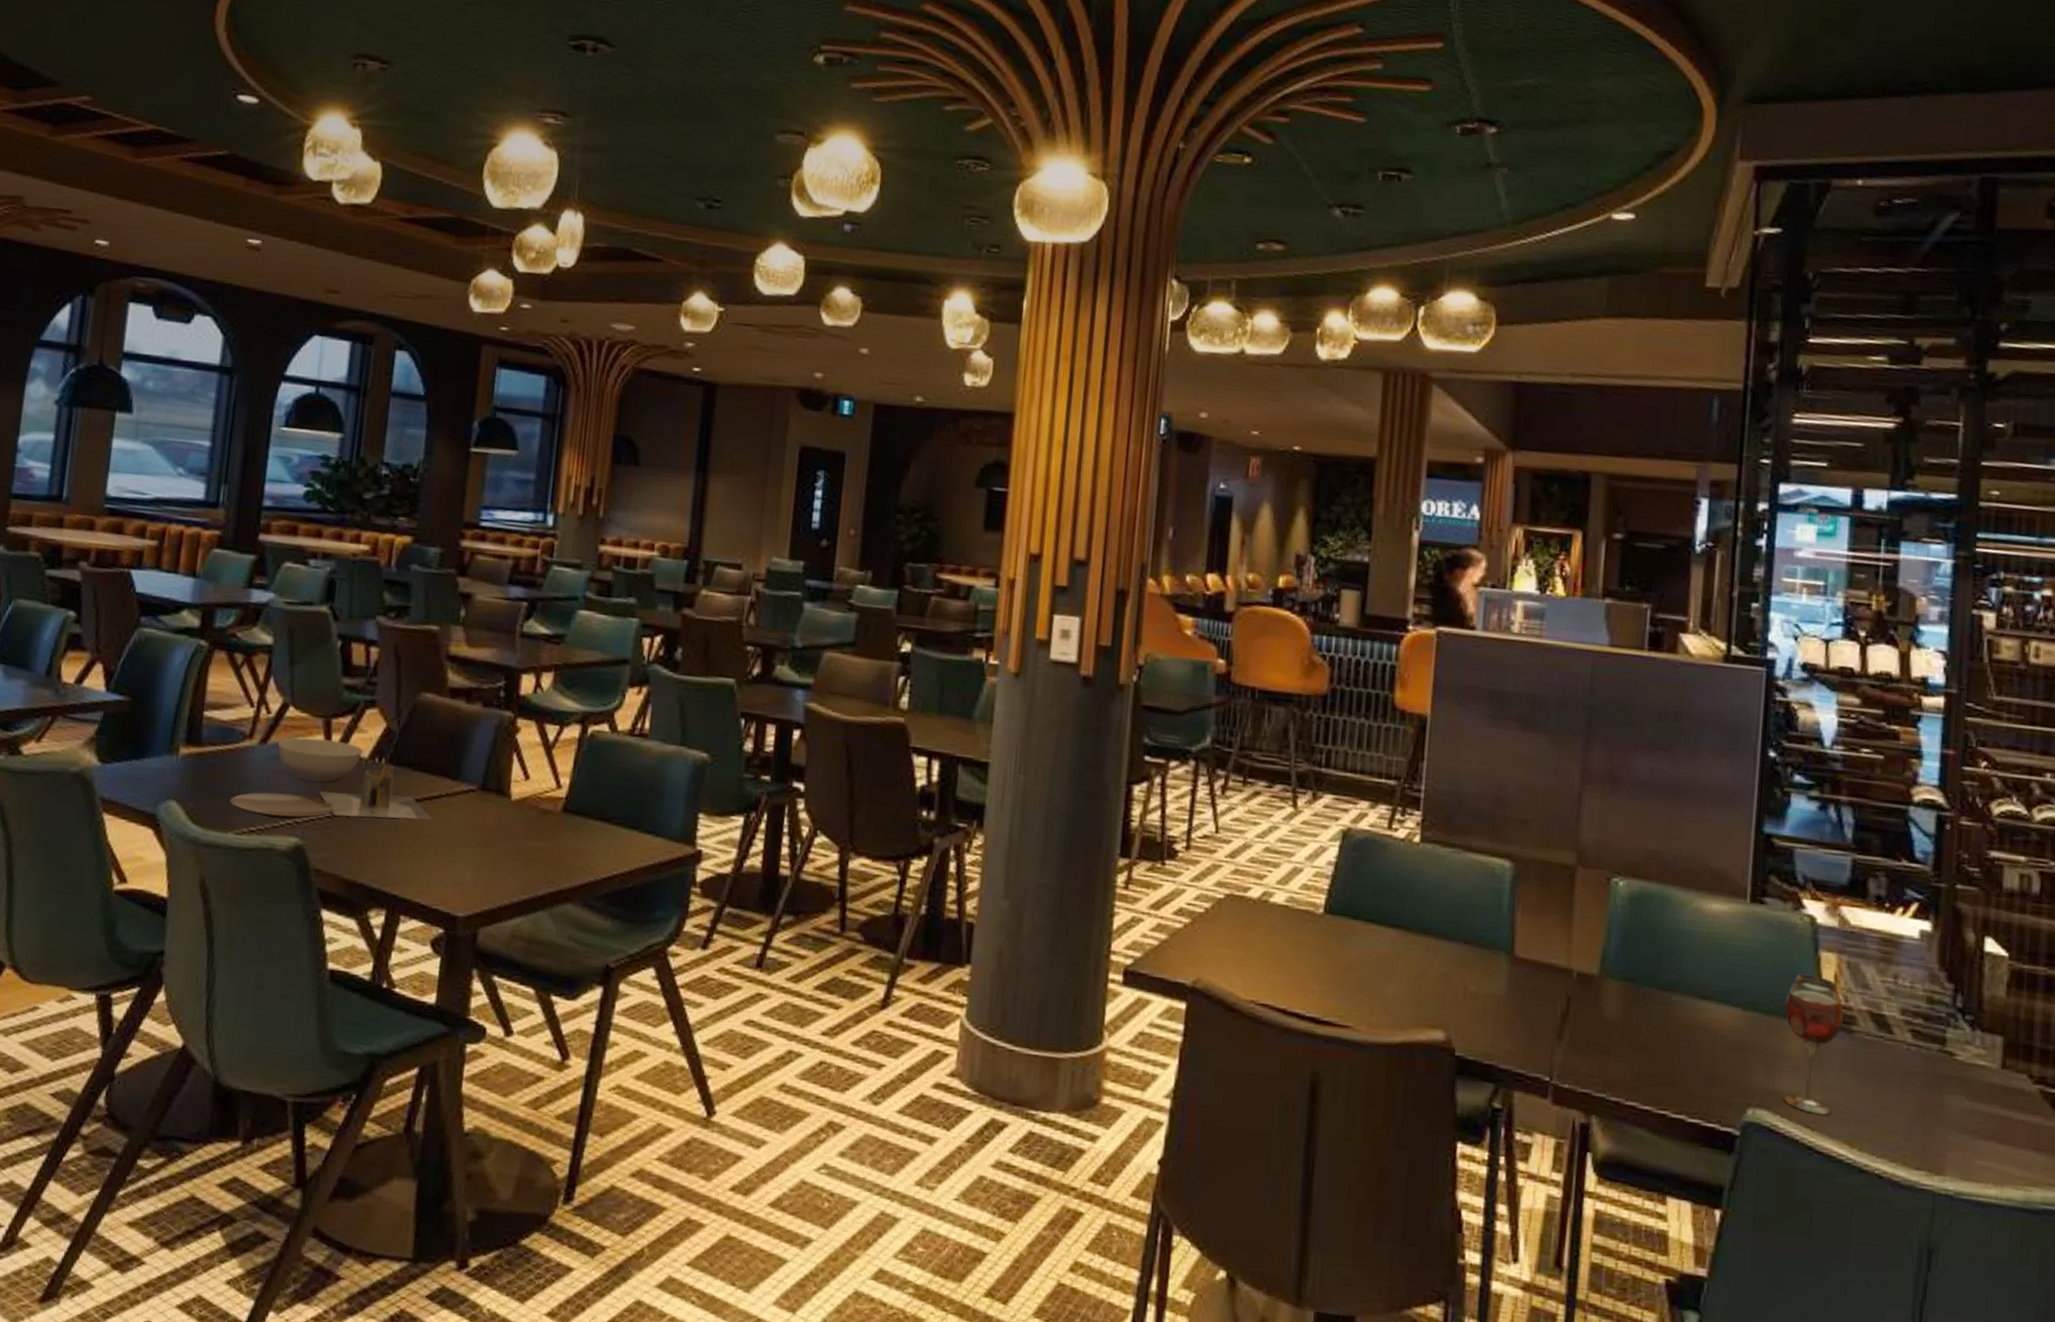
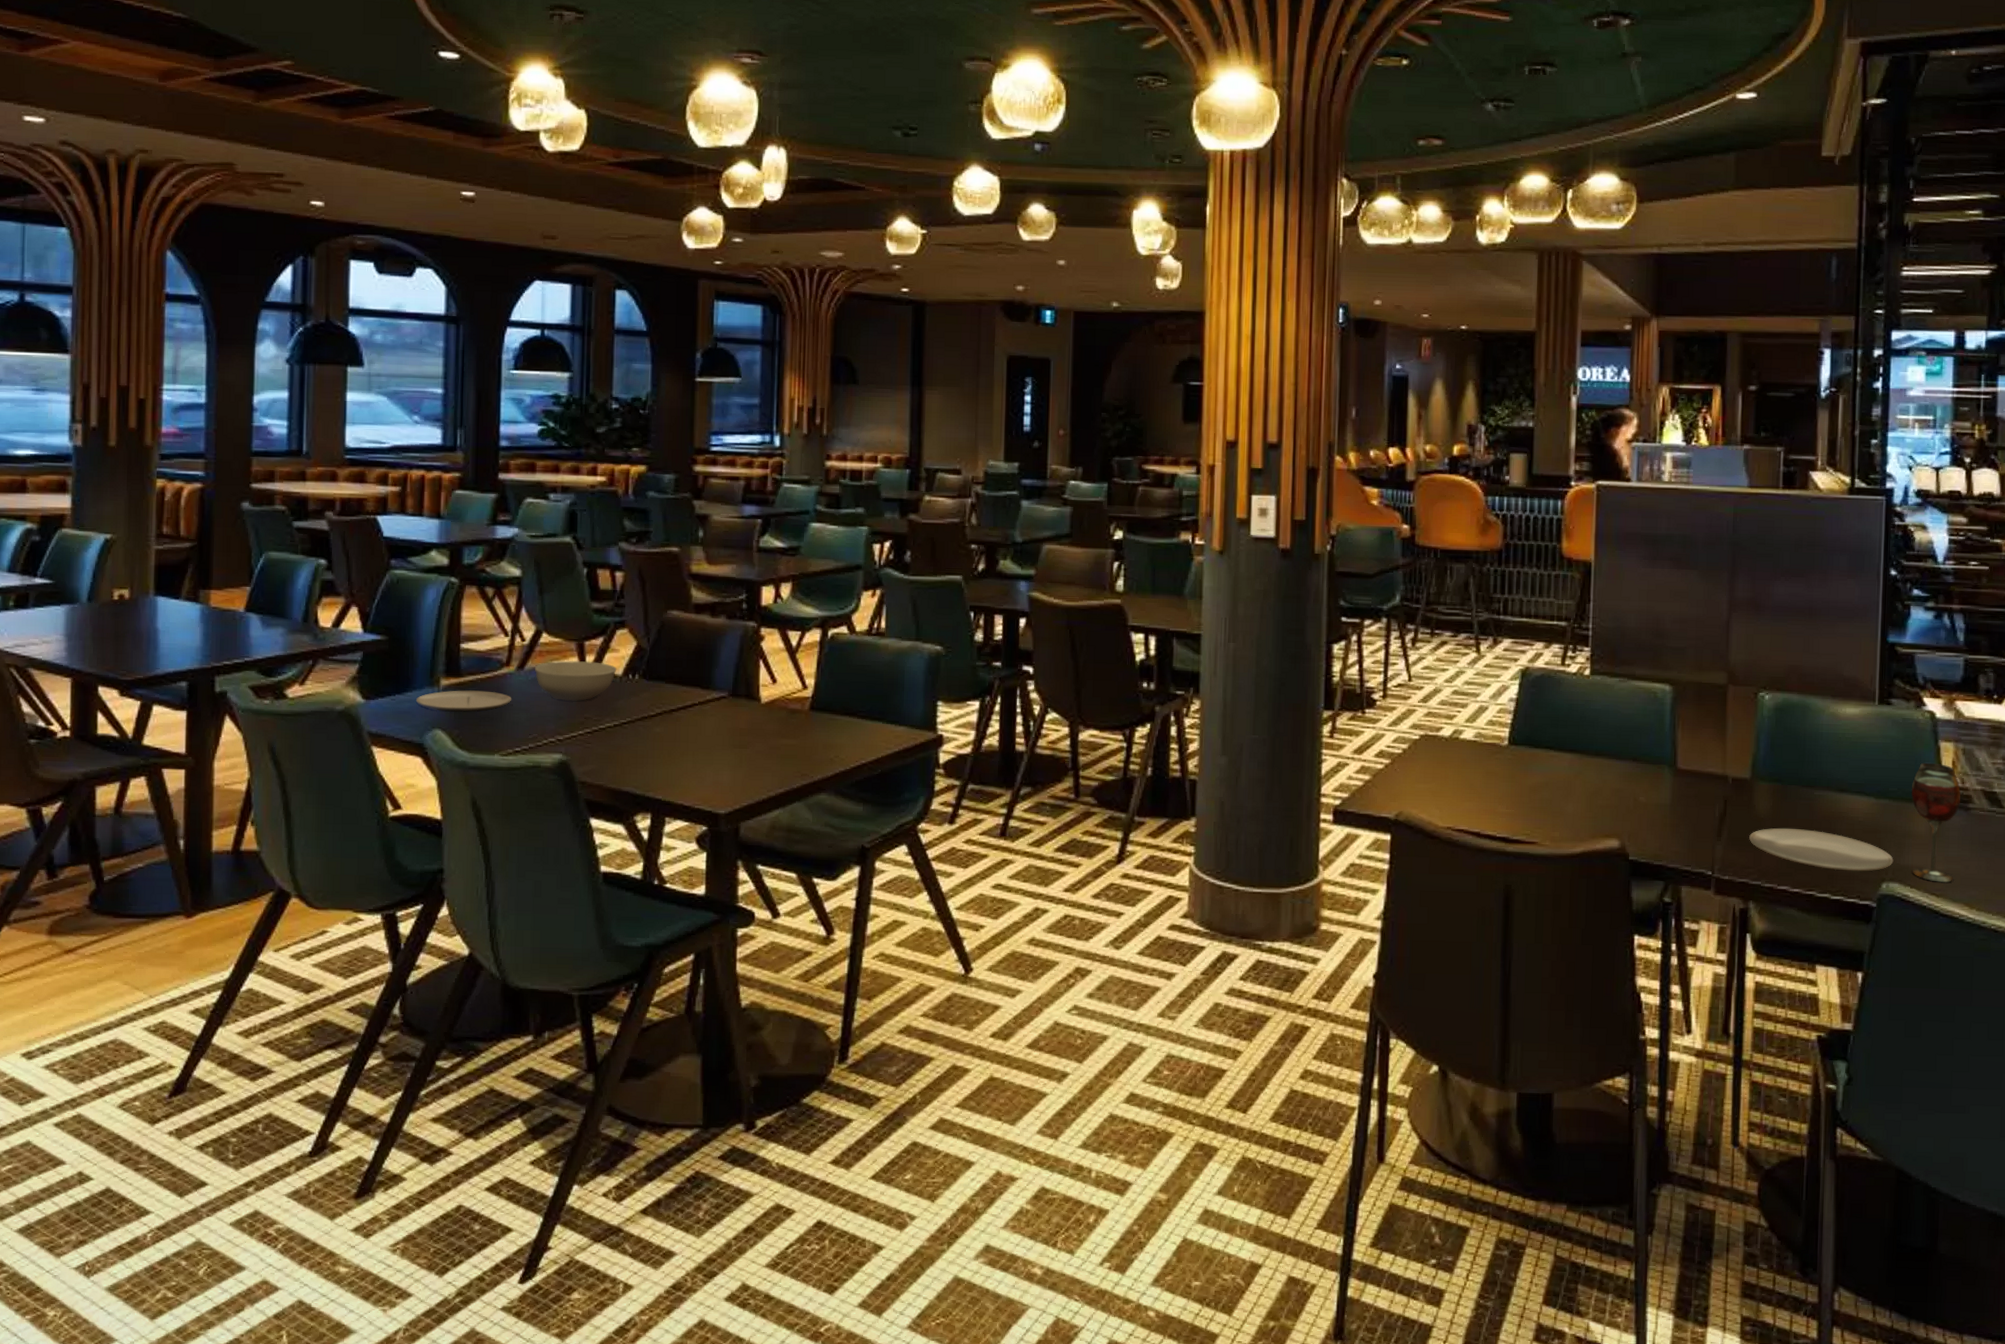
plate: none [152,760,252,785] -> present [415,690,512,712]
plate: present [230,792,334,820] -> none [494,714,594,739]
napkin holder: present [319,764,433,820] -> none [578,680,688,731]
plate: none [1594,1033,1762,1094] -> present [1749,828,1894,872]

